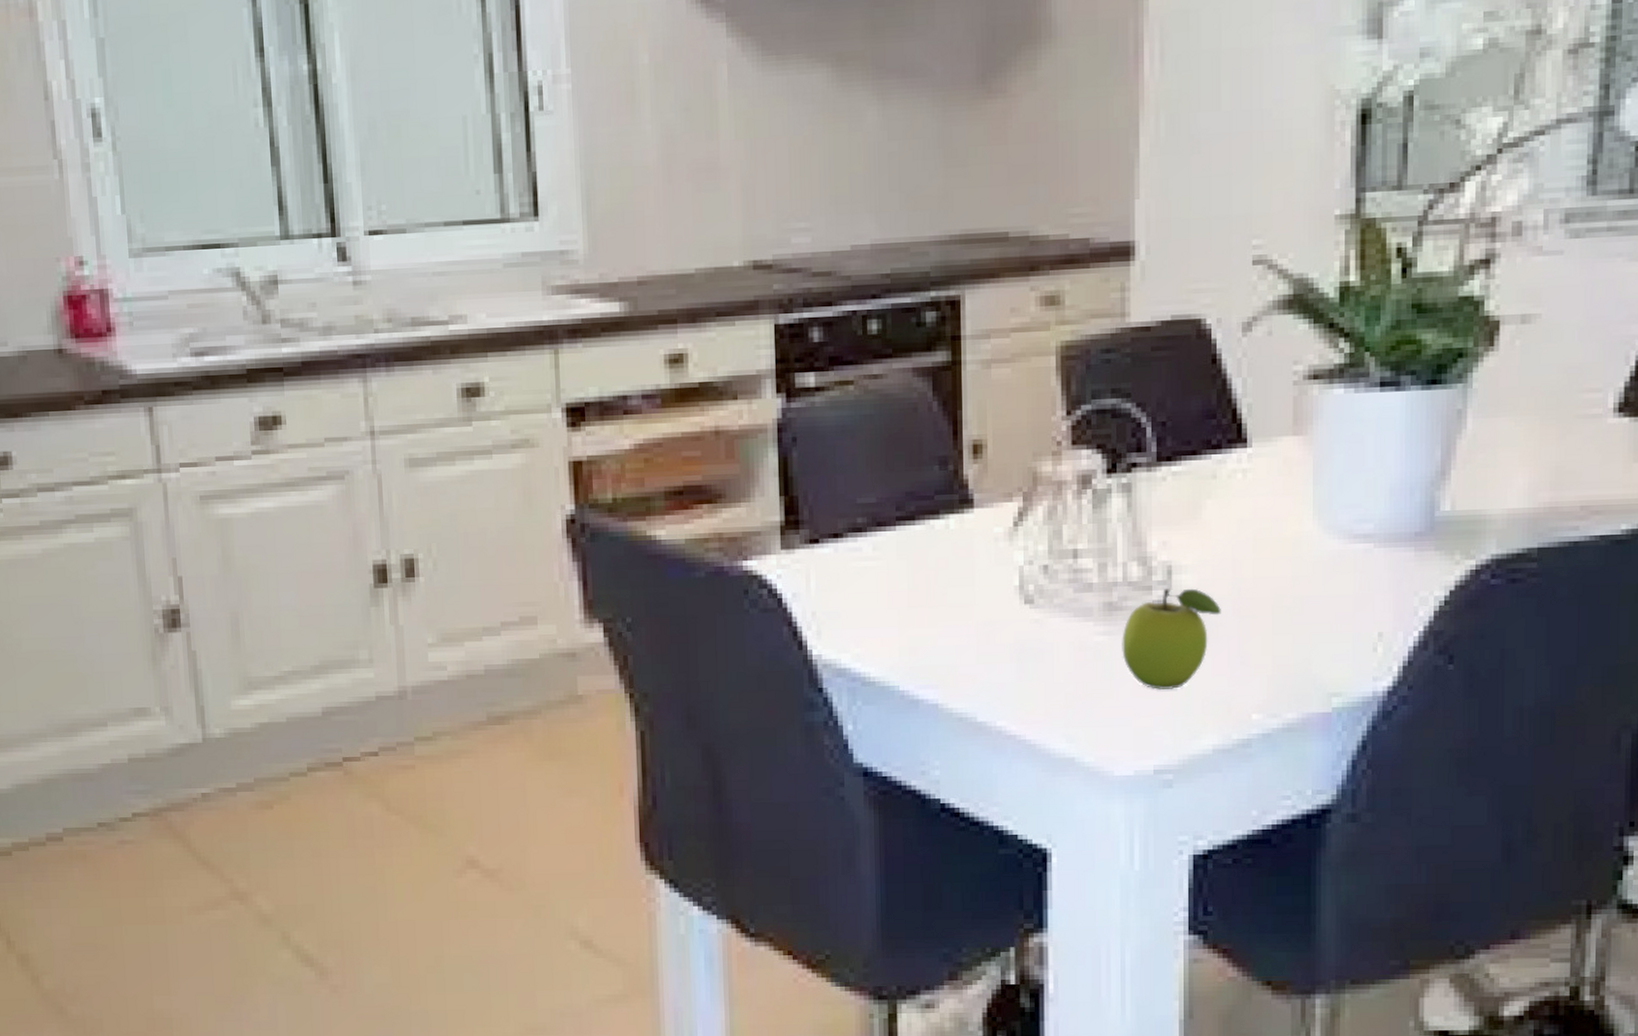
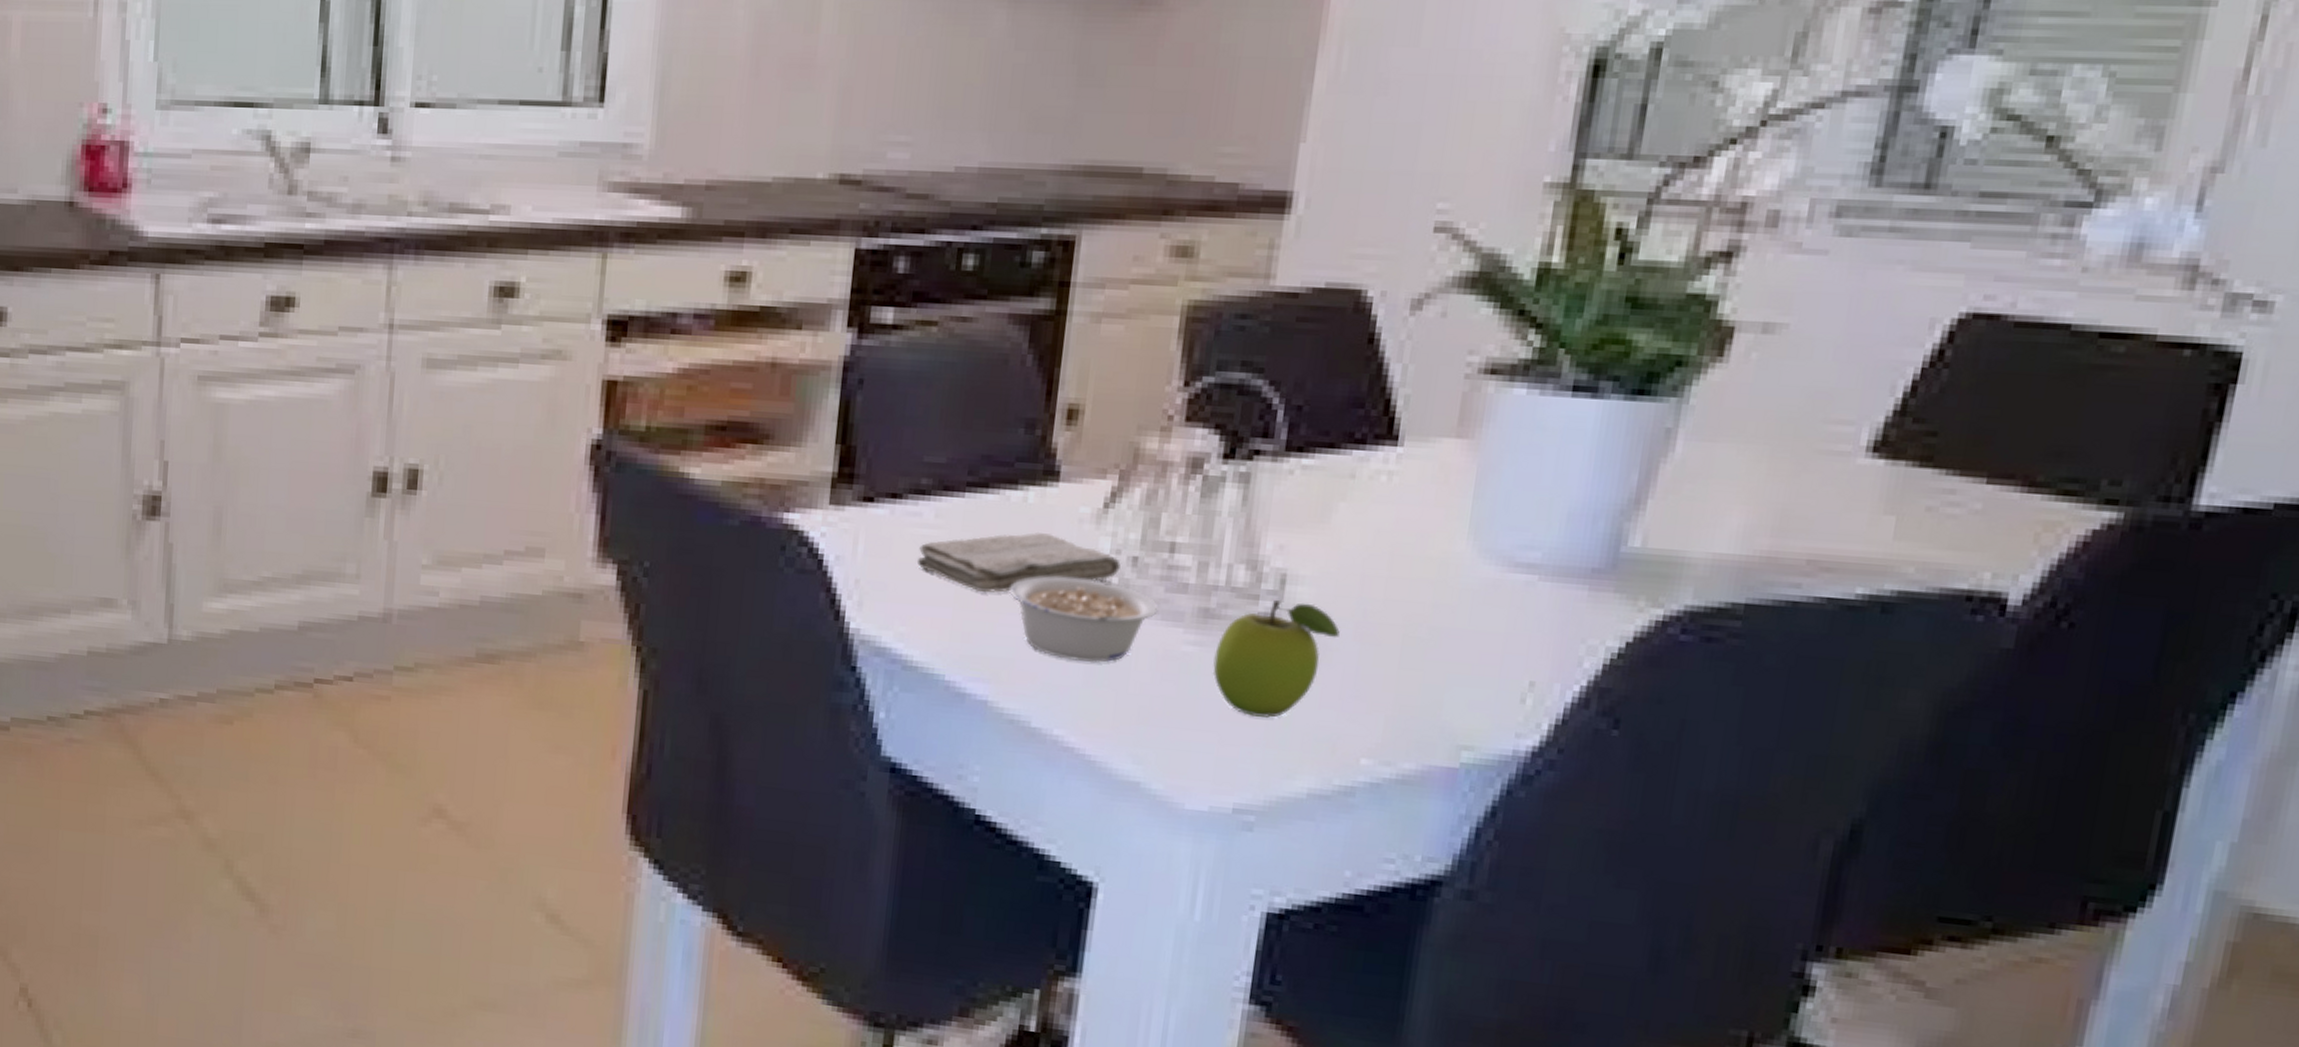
washcloth: none [863,553,1034,611] -> present [917,531,1121,593]
legume: none [944,589,1070,661] -> present [1009,576,1158,663]

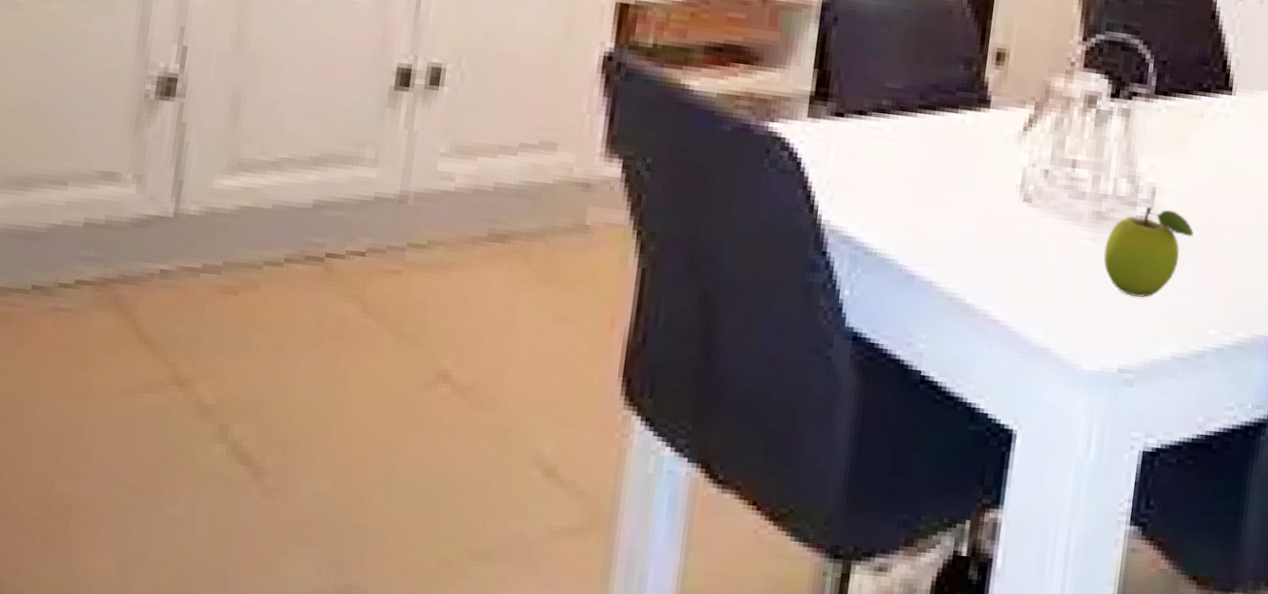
washcloth: present [917,531,1121,593] -> none [878,147,1036,195]
legume: present [1009,576,1158,663] -> none [950,182,1063,253]

